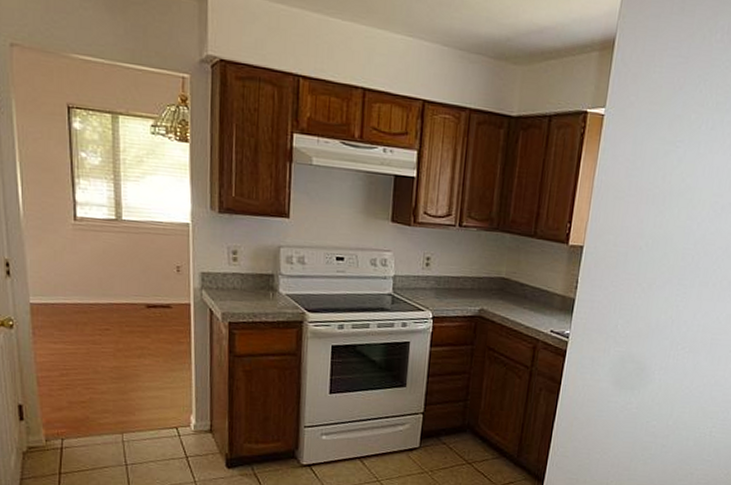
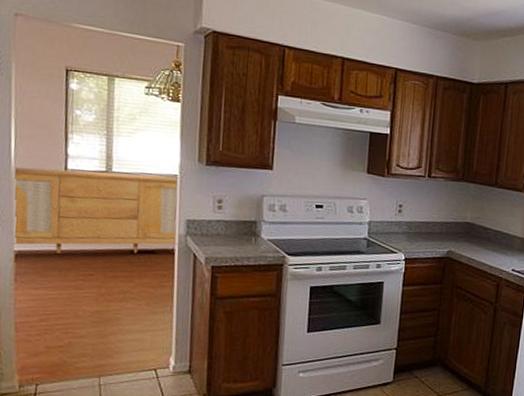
sideboard: none [25,214,192,308] -> present [13,166,179,255]

